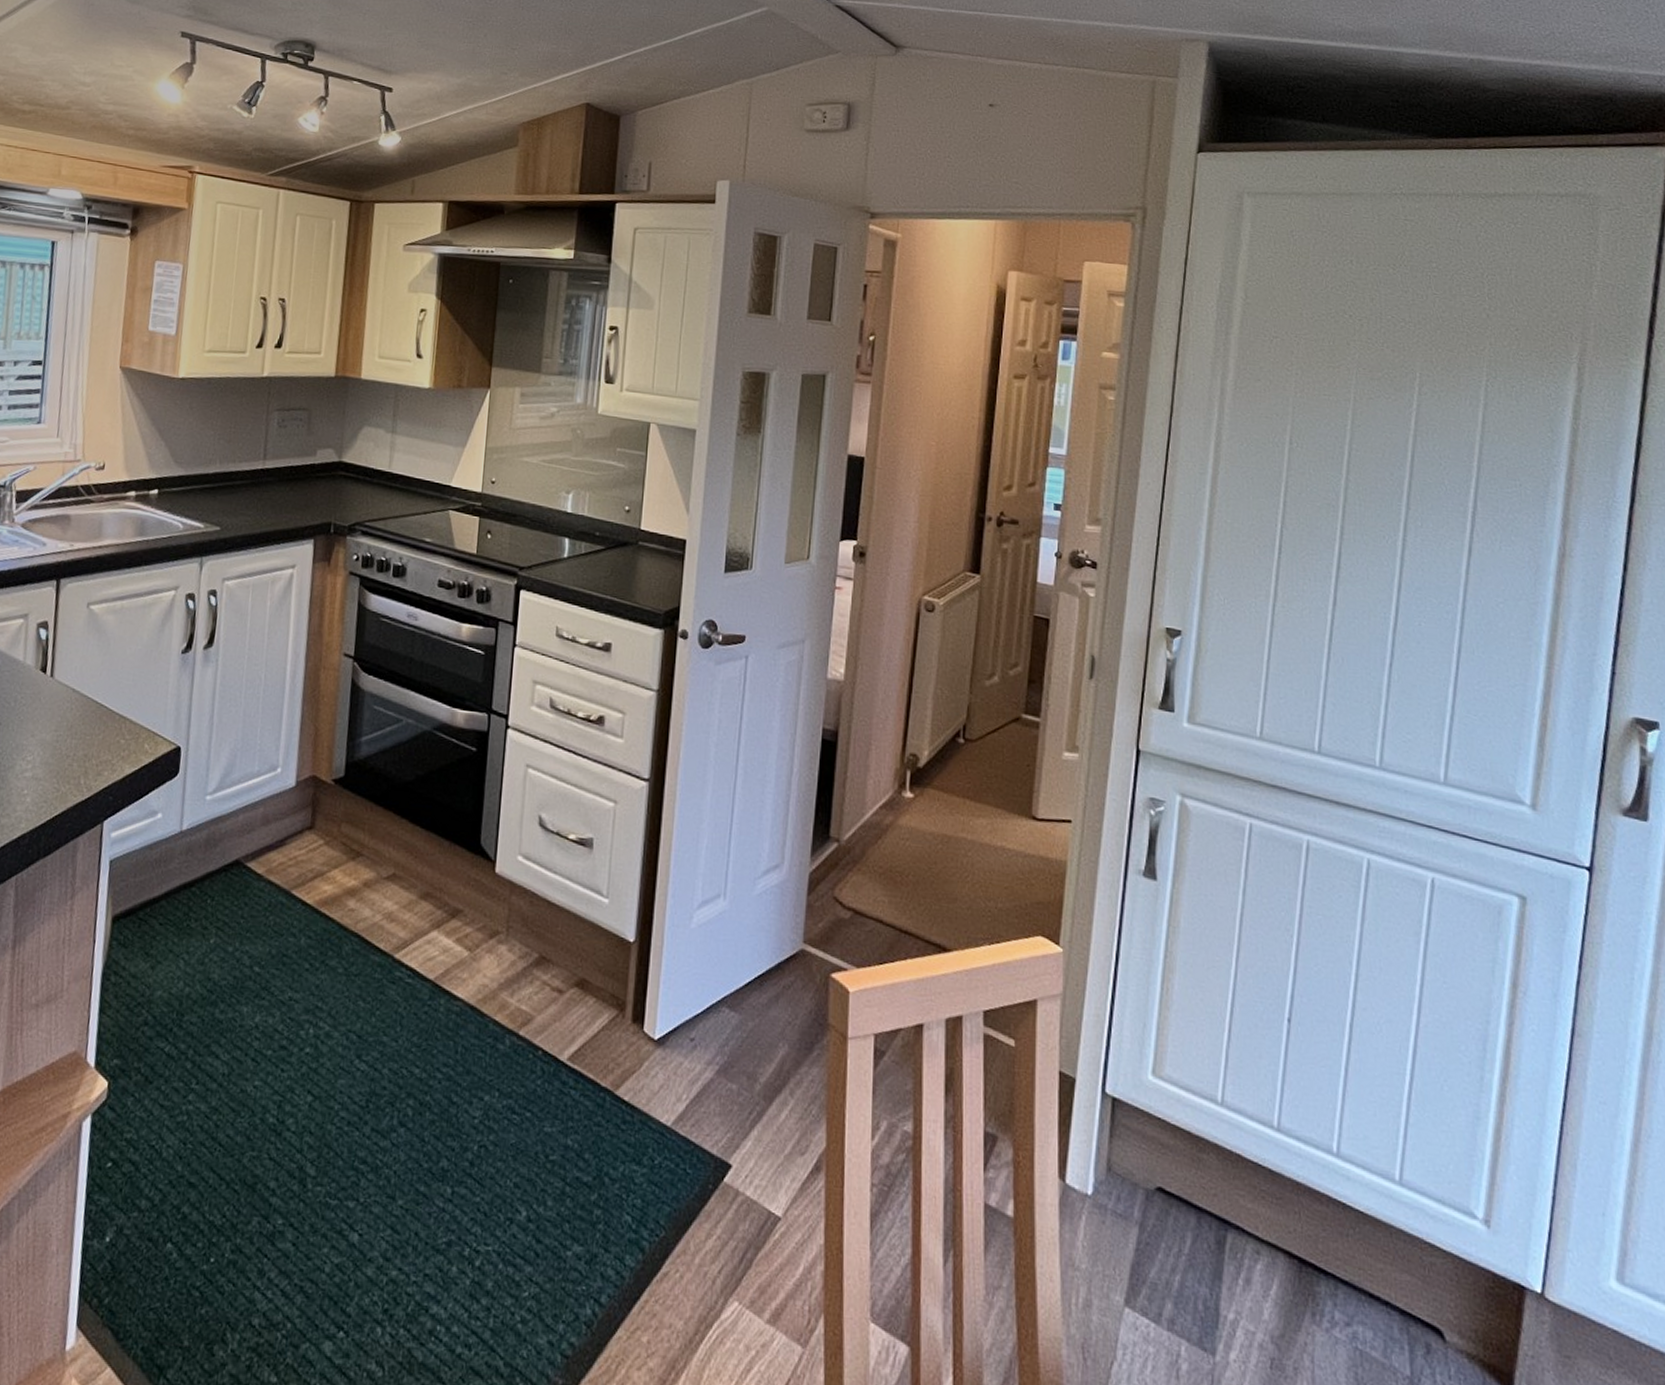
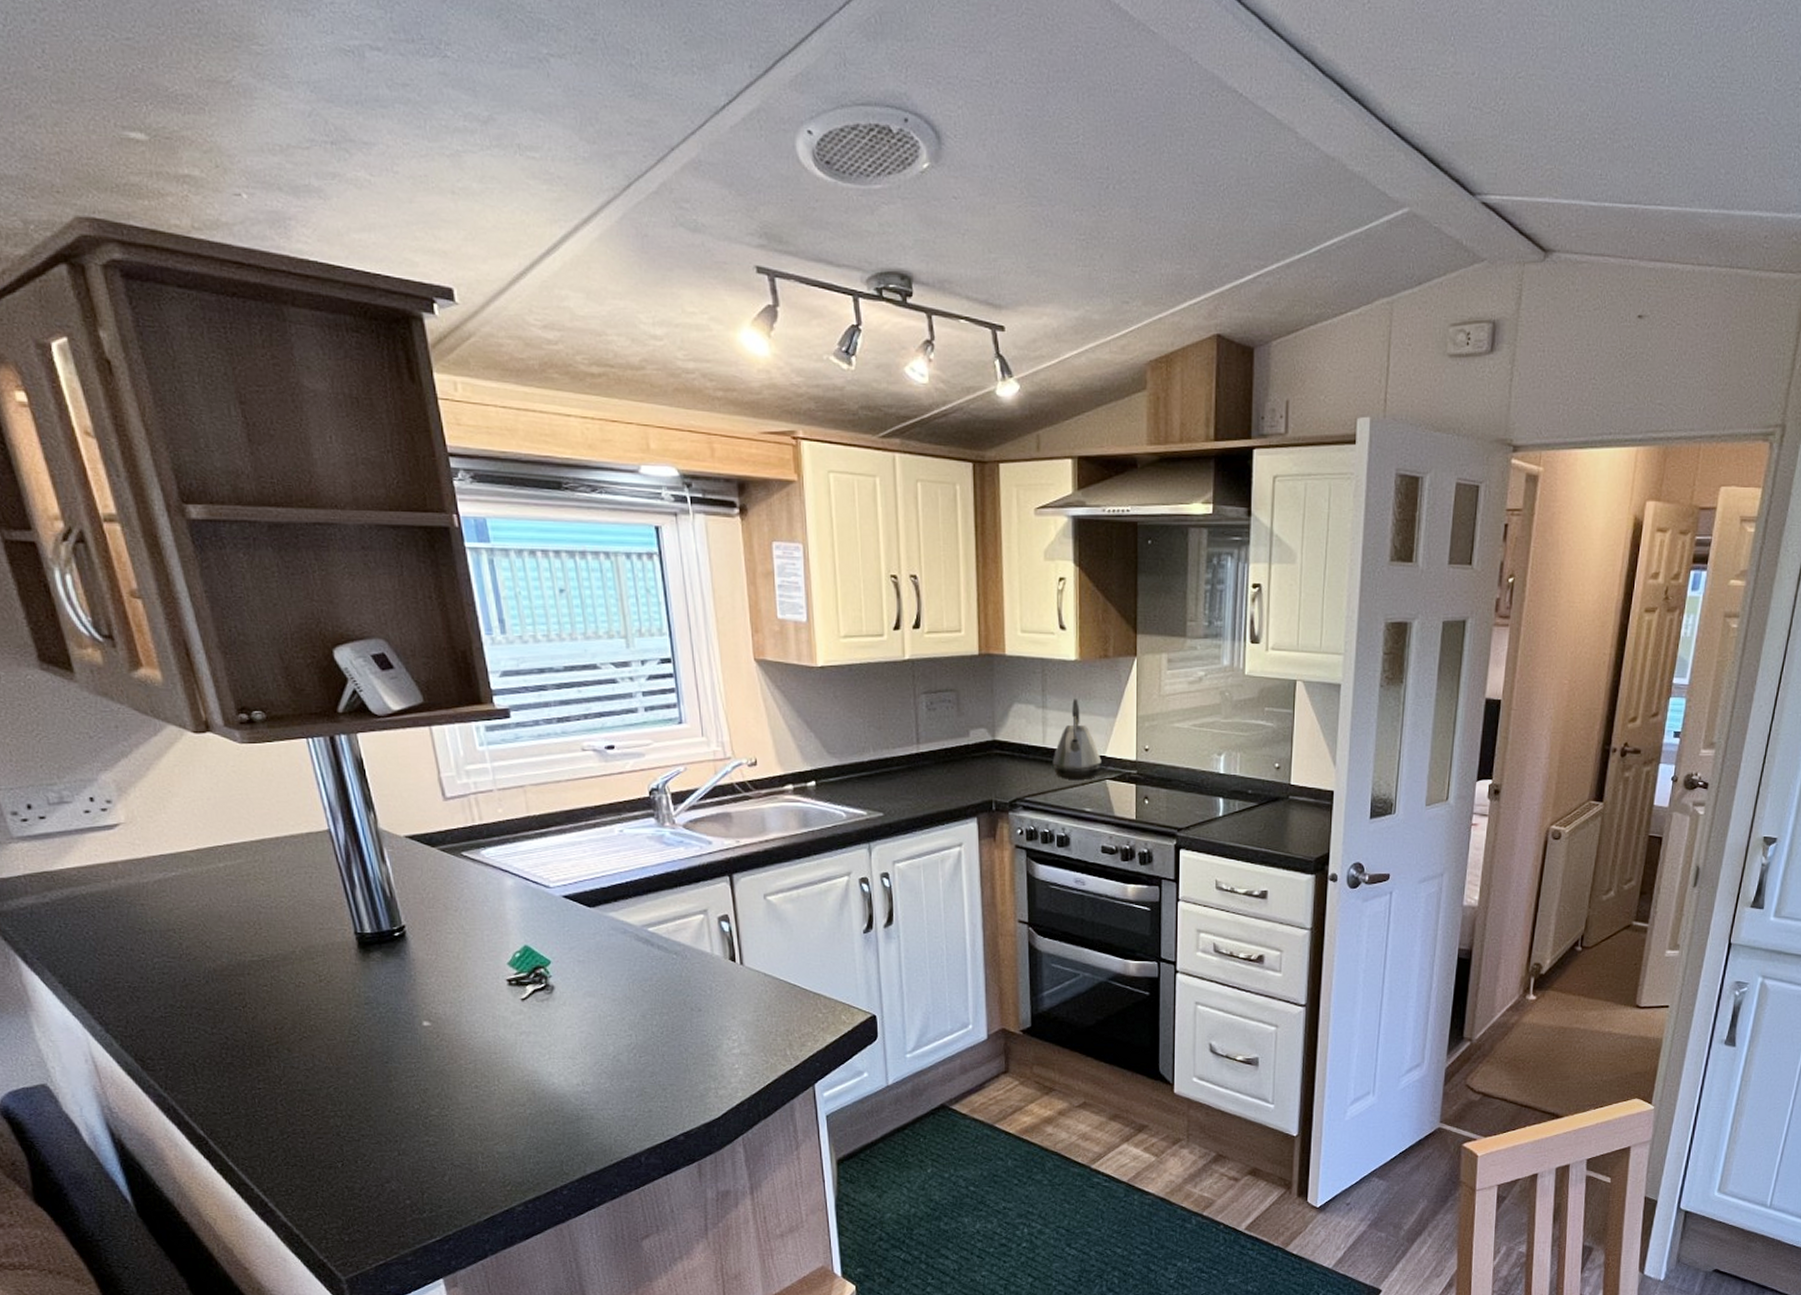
kettle: none [396,426,446,508] -> present [1052,699,1102,779]

